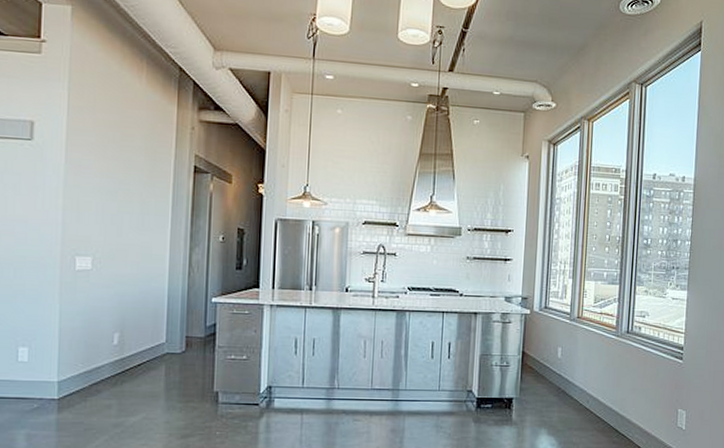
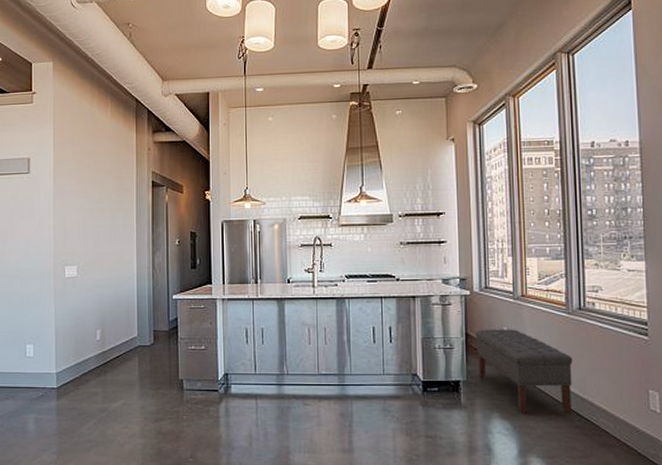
bench: none [531,348,617,431] -> present [474,329,573,414]

